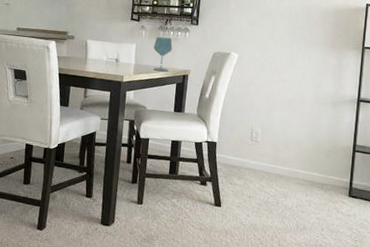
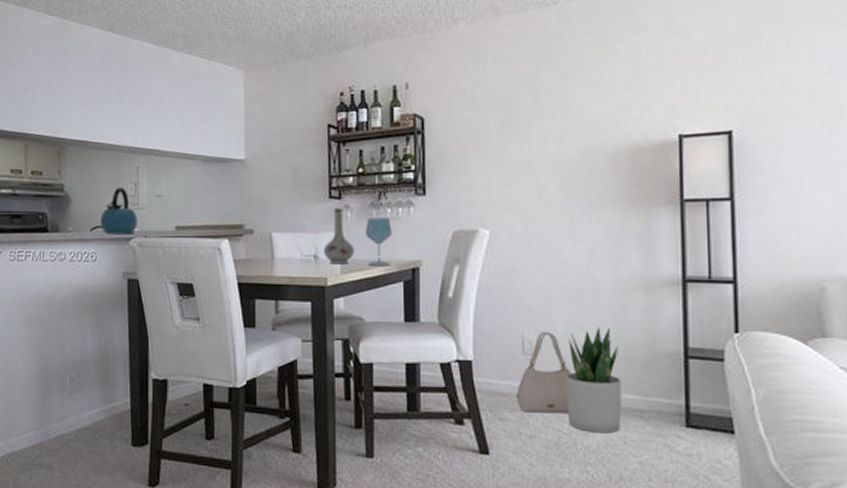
vase: none [122,27,145,68] -> present [323,207,355,265]
handbag: none [243,126,280,182] -> present [516,331,571,413]
planter: none [275,126,313,198] -> present [566,326,622,434]

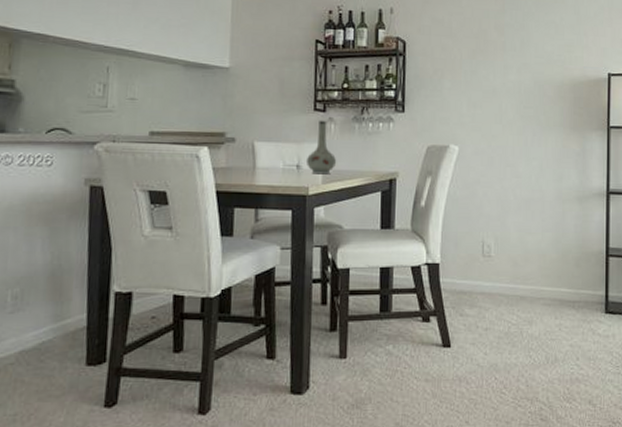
kettle: present [100,188,137,235] -> none [59,88,105,139]
wine glass: present [365,217,392,266] -> none [348,131,373,177]
handbag: present [516,331,571,413] -> none [475,236,520,308]
planter: present [566,326,622,434] -> none [516,231,559,322]

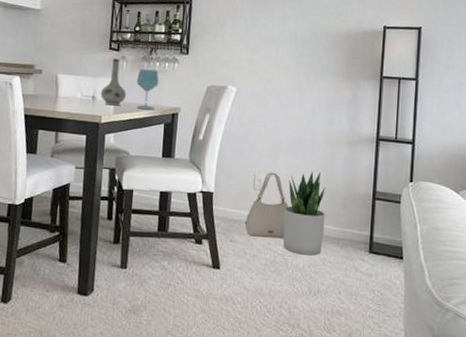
wine glass: none [348,131,373,177] -> present [137,69,159,110]
handbag: none [475,236,520,308] -> present [244,172,288,238]
planter: none [516,231,559,322] -> present [282,171,326,256]

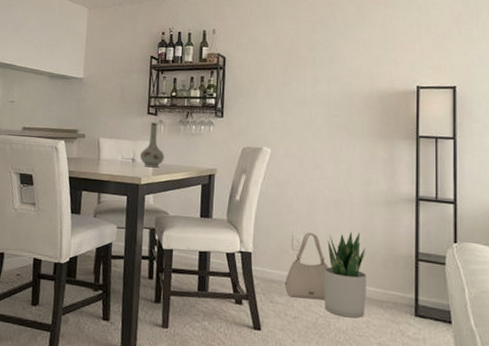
wine glass: present [137,69,159,110] -> none [174,132,196,172]

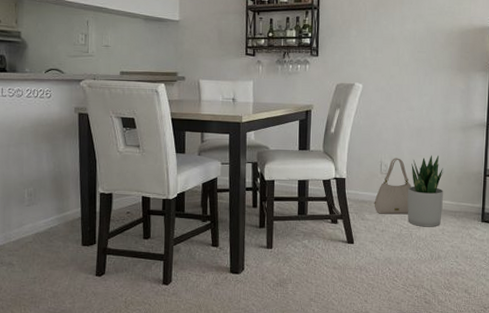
vase: present [139,122,165,168] -> none [239,62,264,106]

